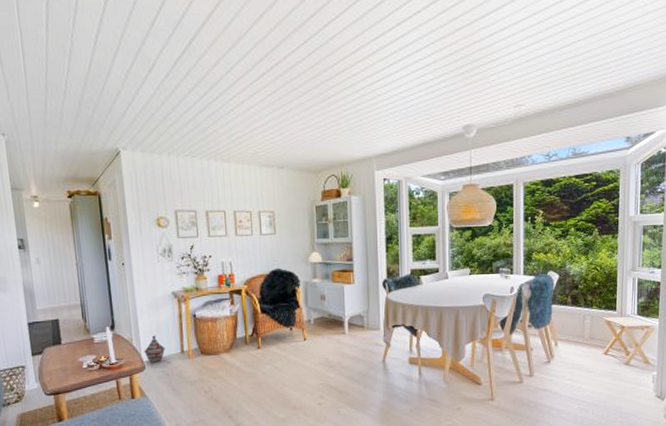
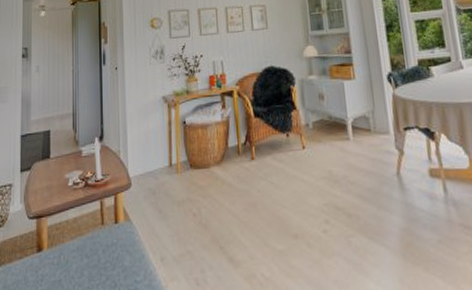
woven basket: present [144,335,165,363] -> none [131,146,153,179]

